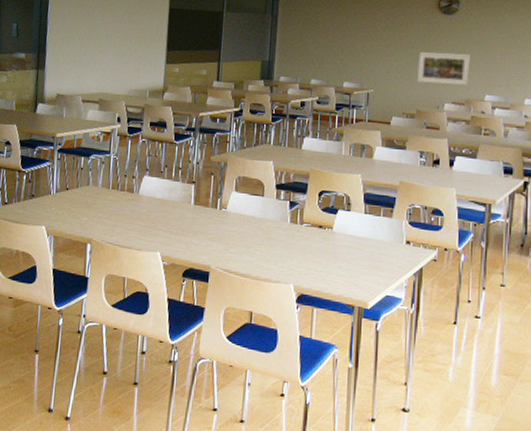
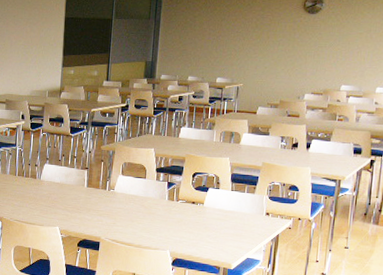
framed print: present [418,52,470,85] -> none [282,49,330,77]

